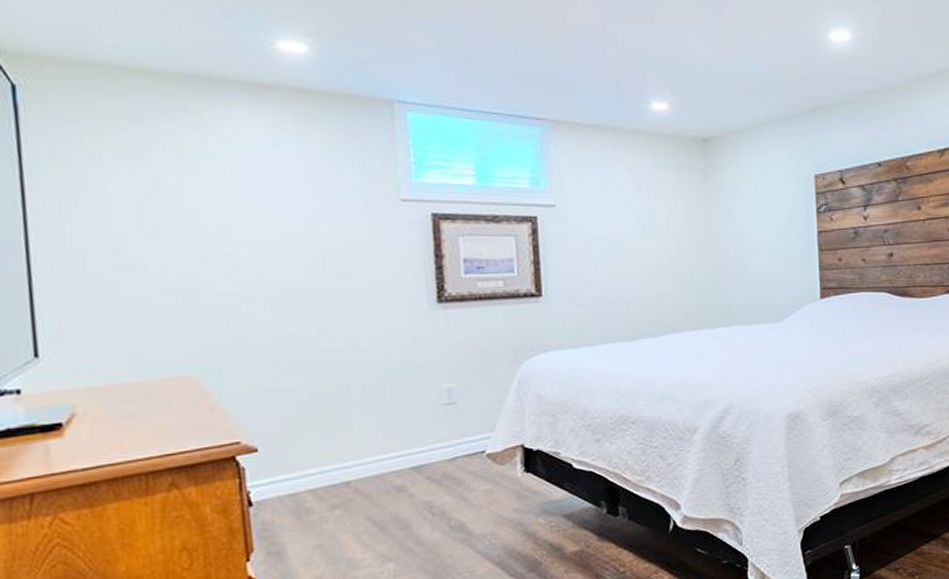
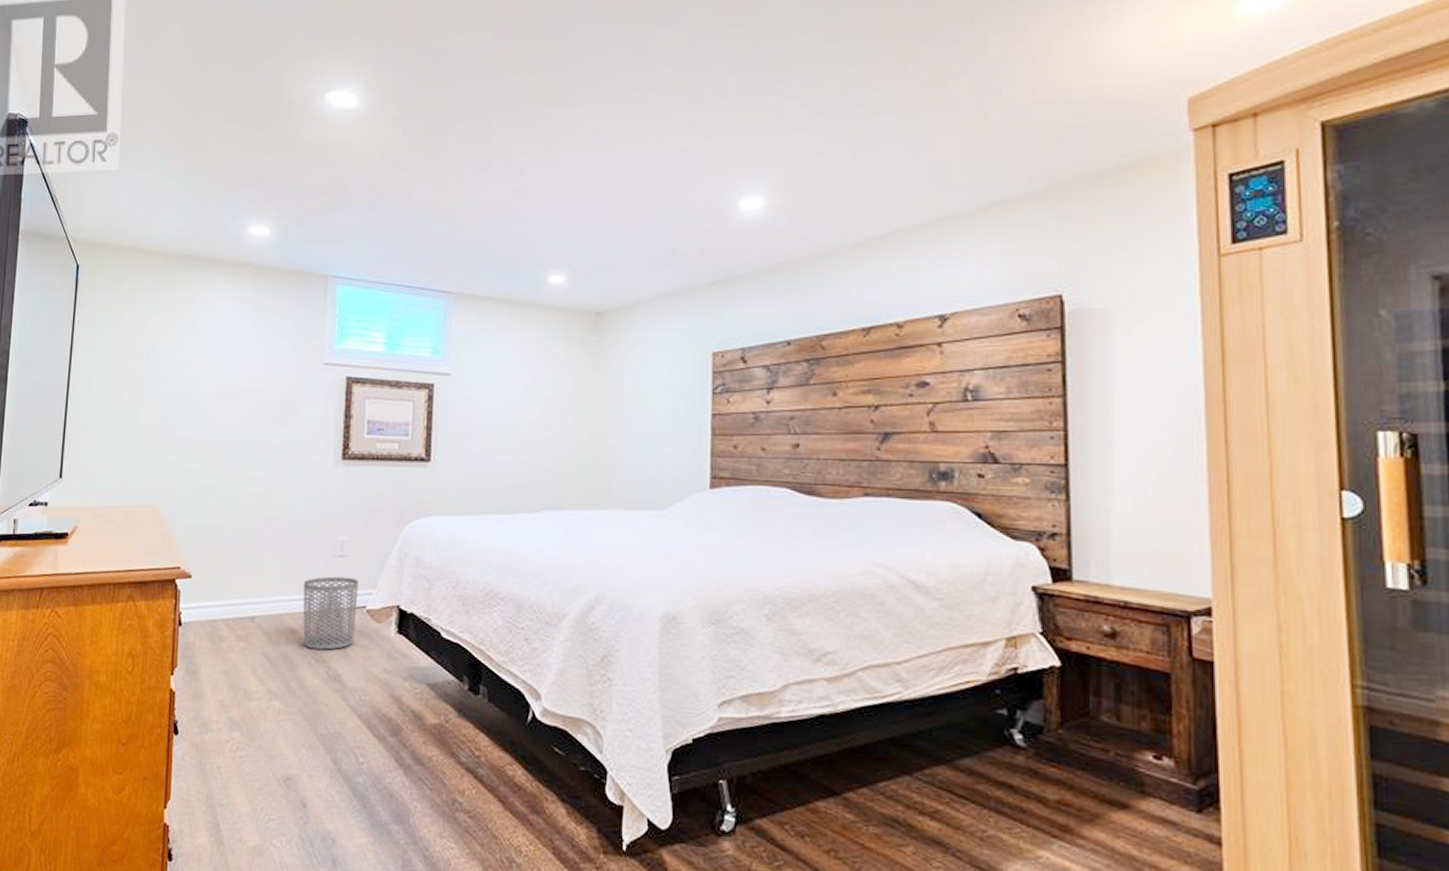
waste bin: none [407,424,476,504] -> present [303,576,358,650]

